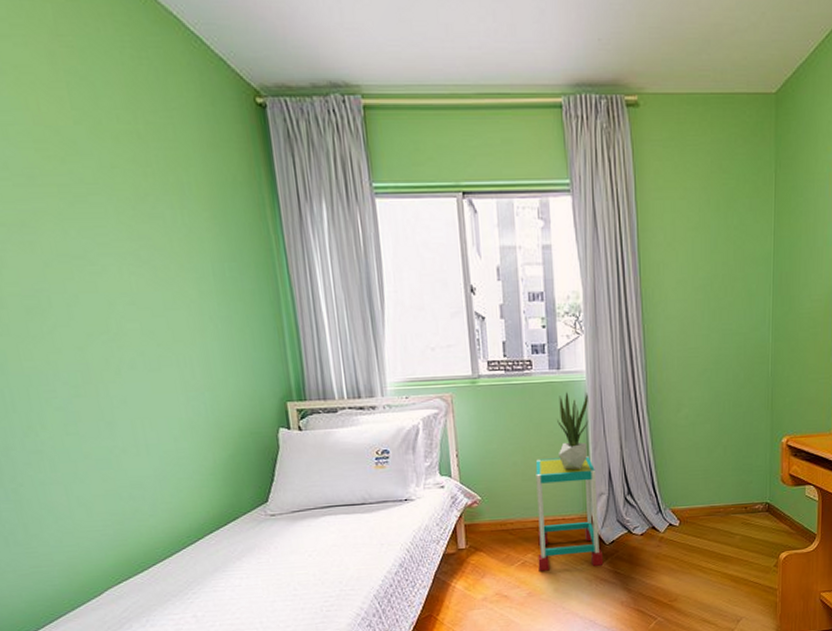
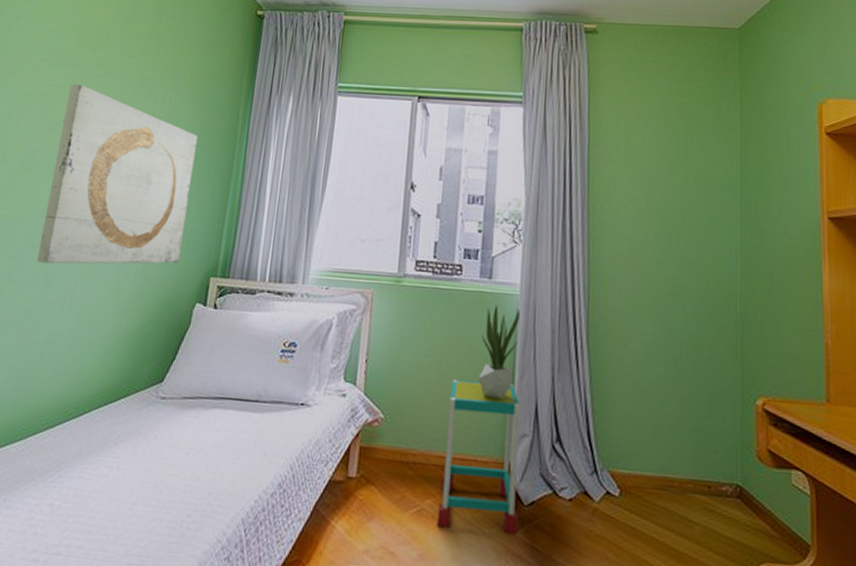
wall art: none [50,207,249,411] -> present [36,83,198,264]

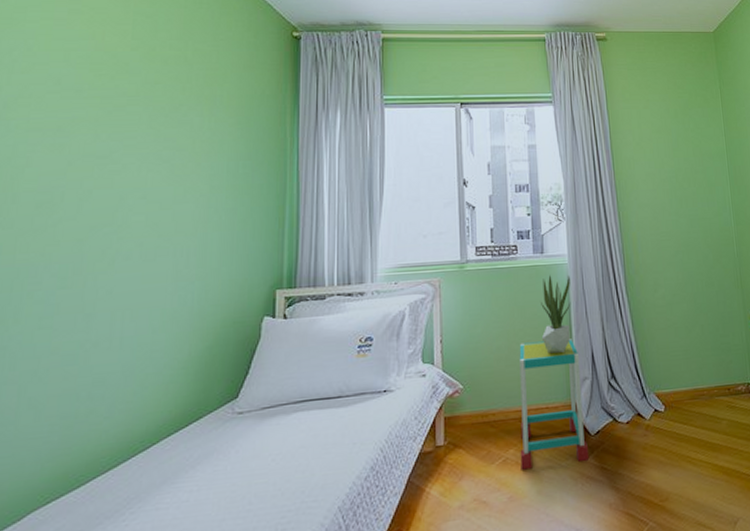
wall art: present [36,83,198,264] -> none [71,115,244,303]

